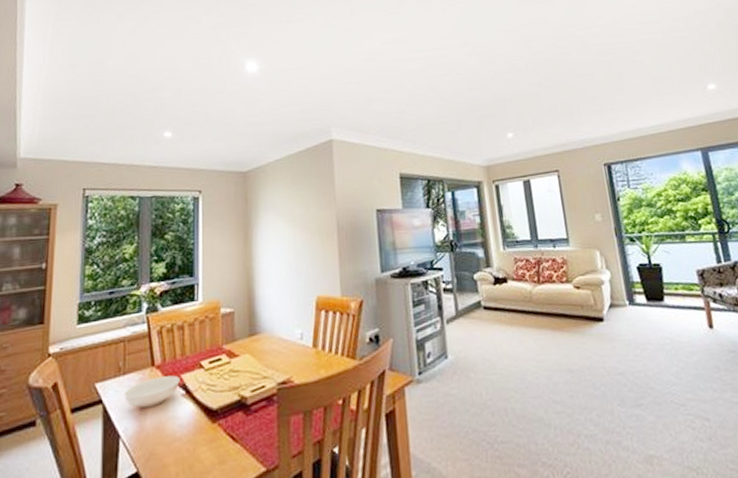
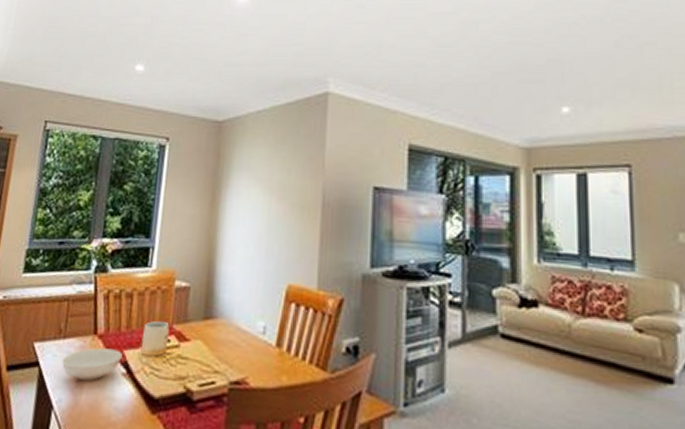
mug: none [196,343,220,376] -> present [140,320,170,357]

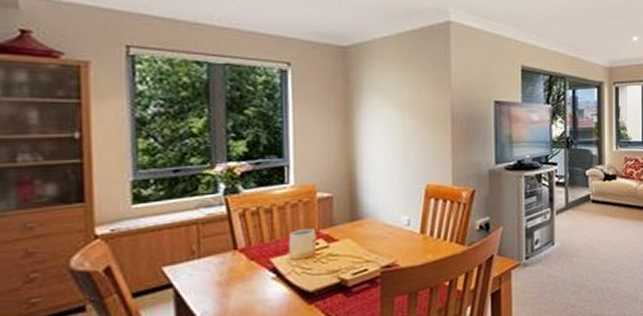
bowl: present [62,347,122,382] -> none [201,259,269,292]

